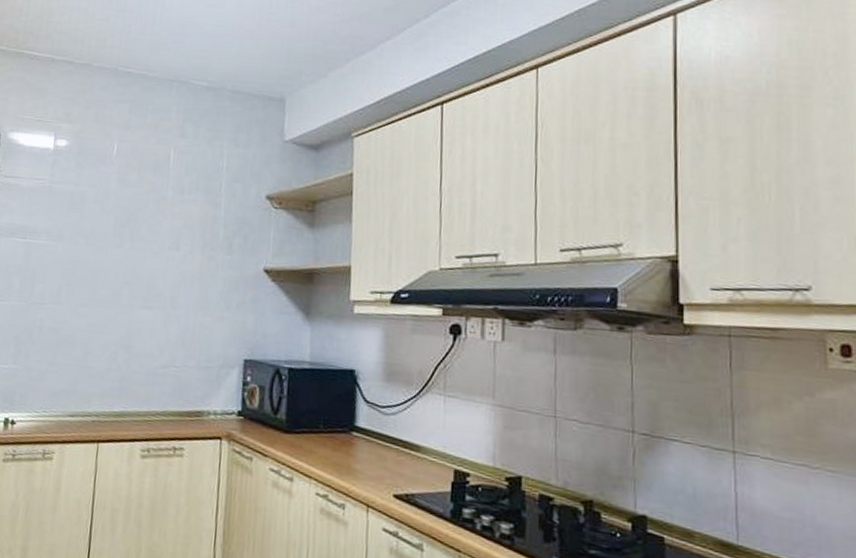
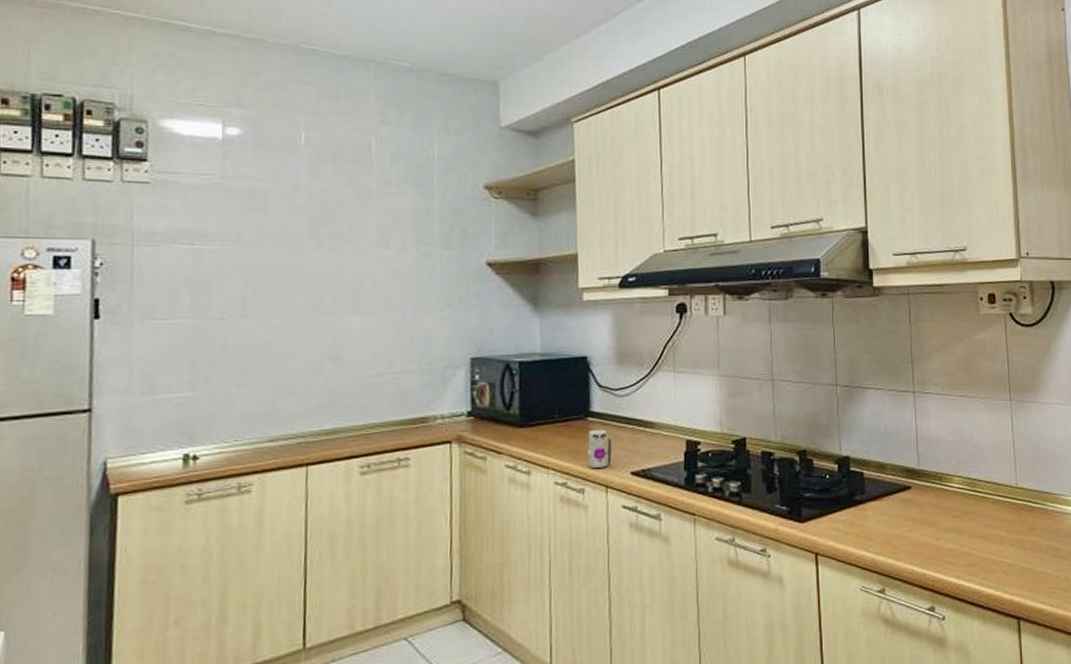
toy: none [349,445,376,486] -> present [587,429,612,468]

